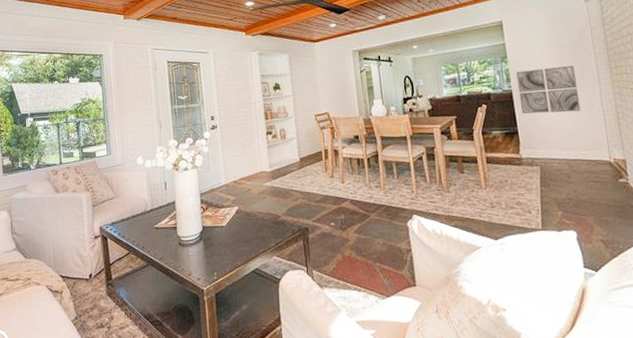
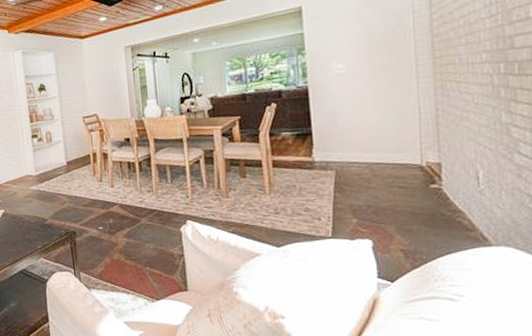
wall art: present [516,66,581,114] -> none [314,57,391,113]

